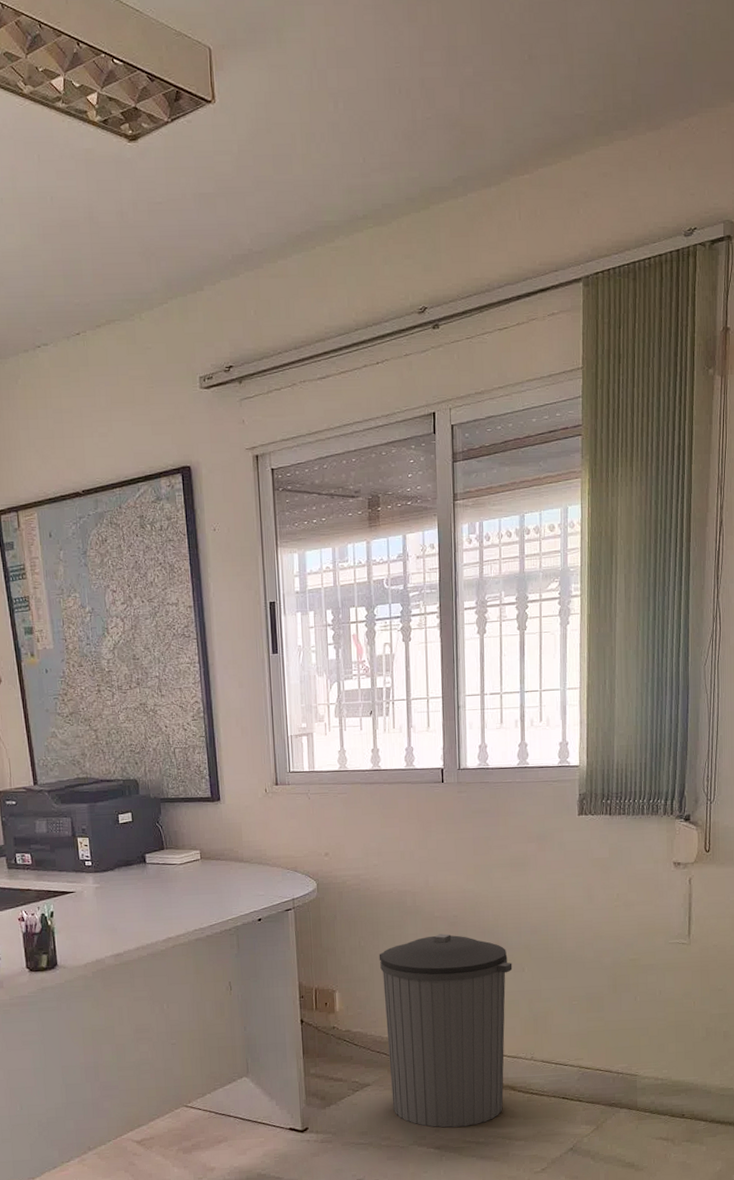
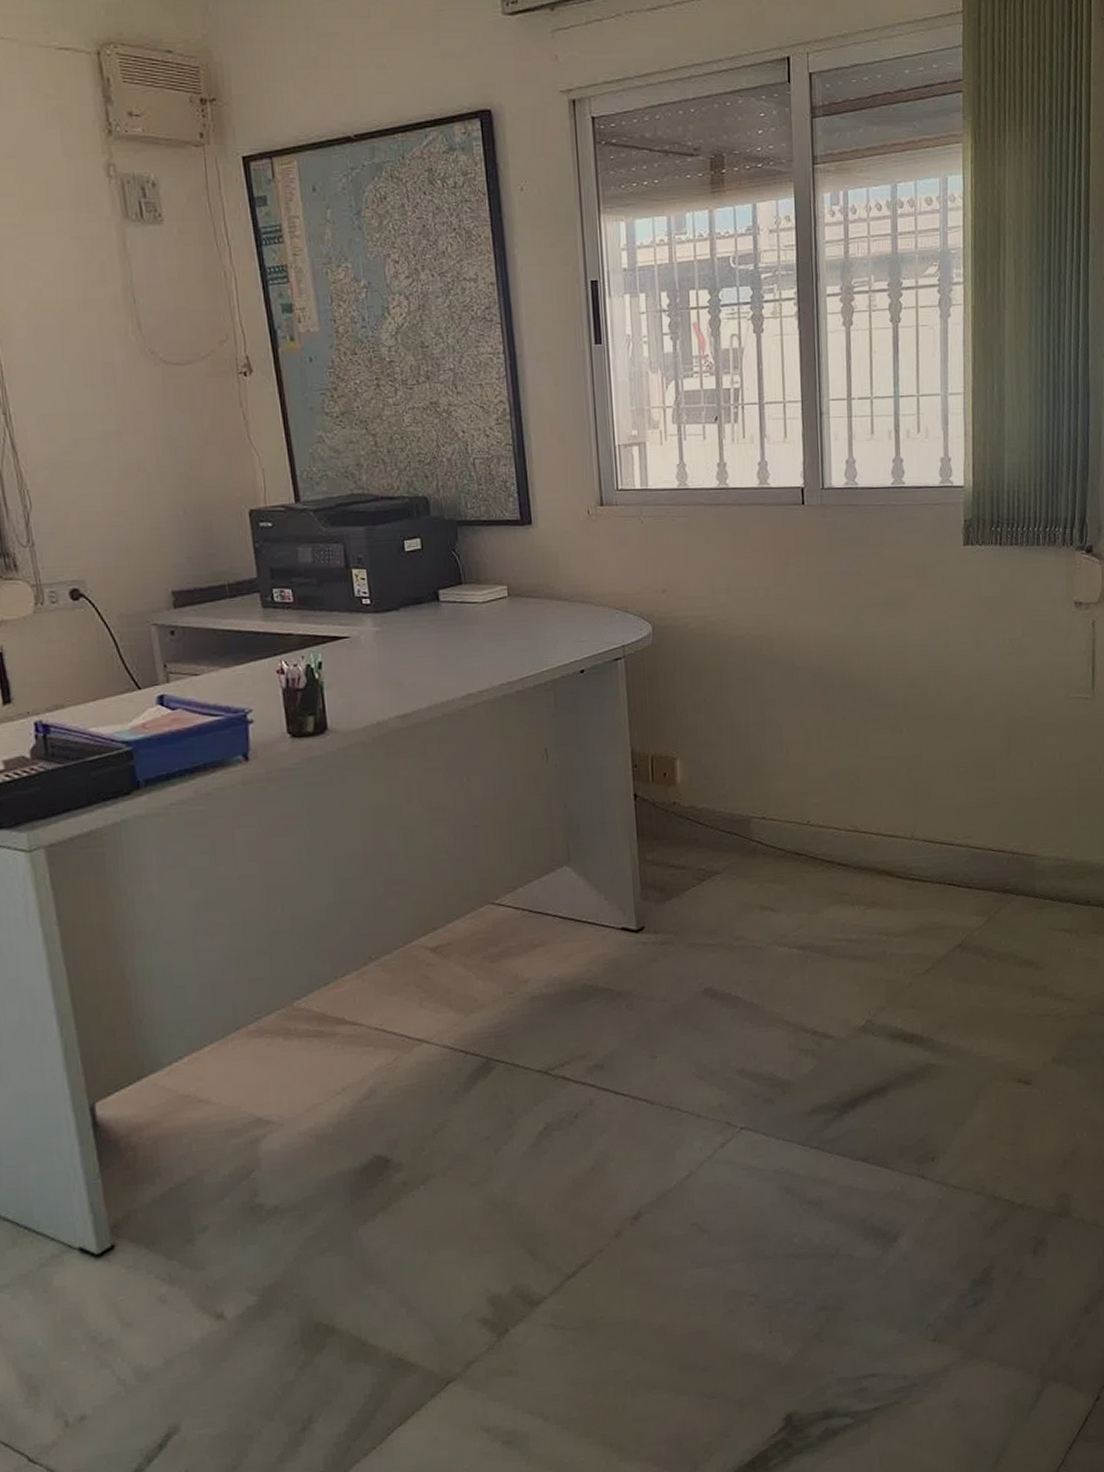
trash can: present [379,934,513,1128] -> none [728,687,888,923]

